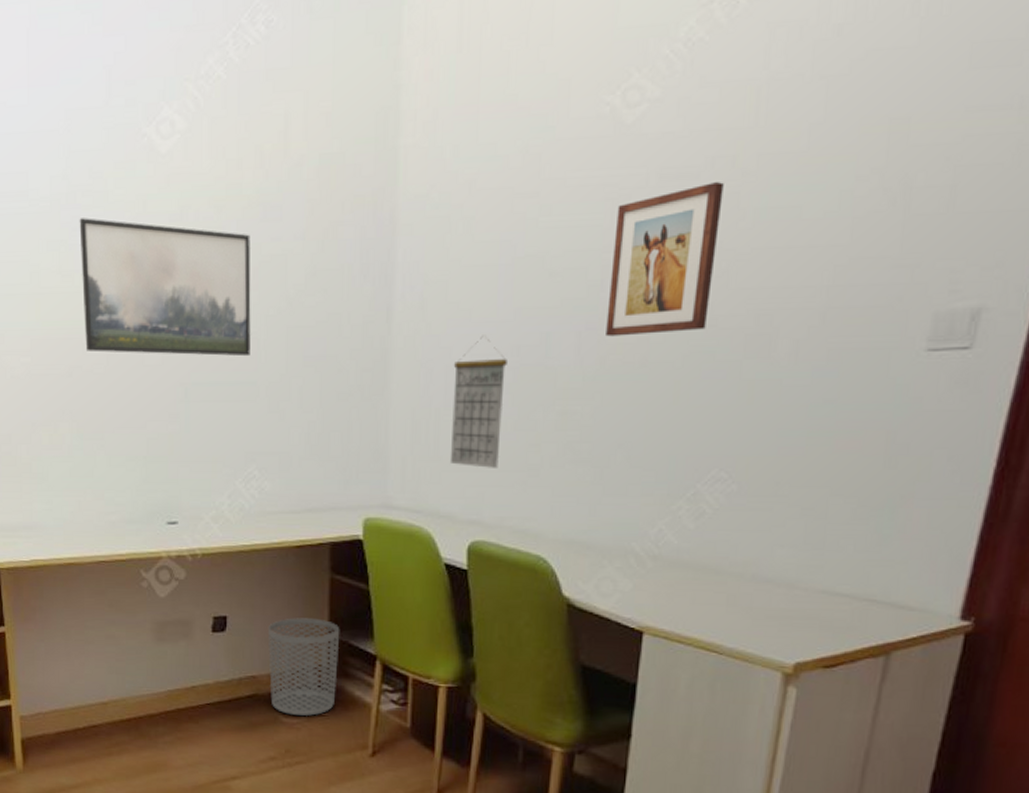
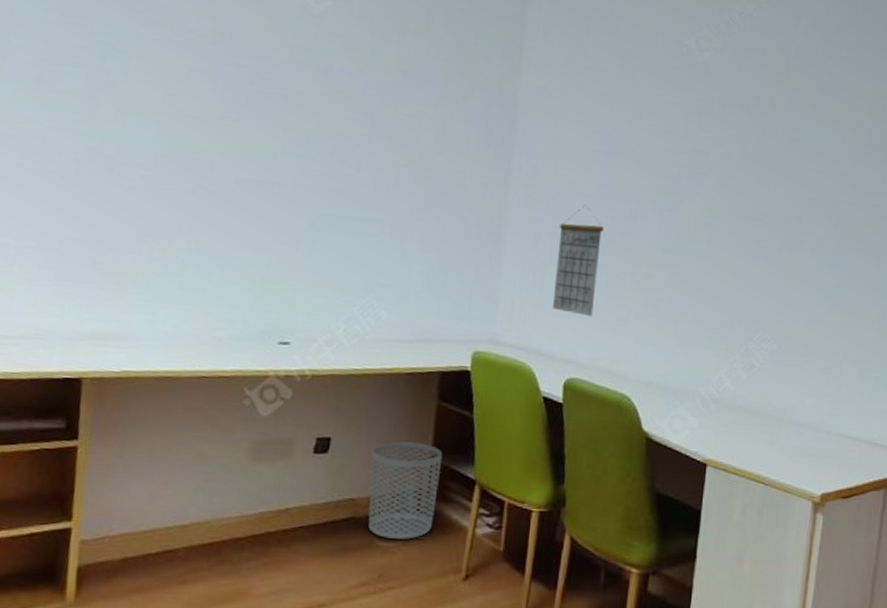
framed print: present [79,218,251,357] -> none [214,54,389,198]
wall art: present [606,182,724,337] -> none [681,114,766,222]

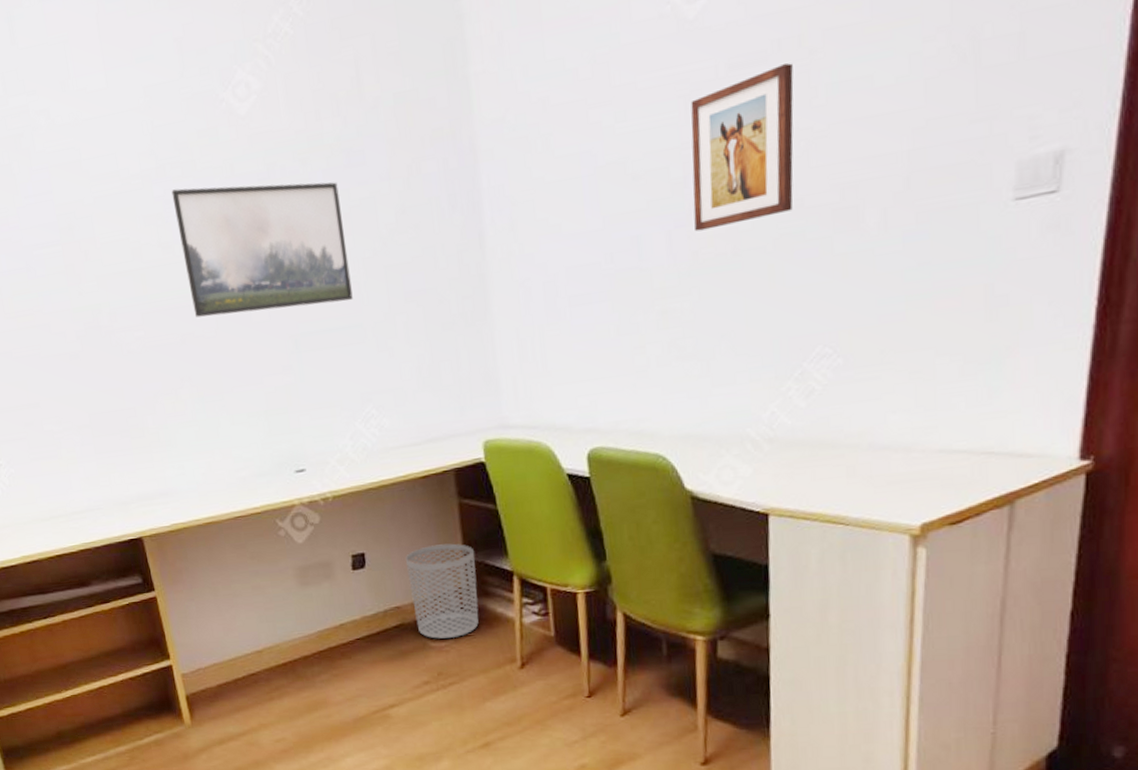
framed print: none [214,54,389,198] -> present [171,182,353,318]
calendar: present [552,204,604,316] -> none [551,247,607,377]
wall art: none [681,114,766,222] -> present [691,63,794,232]

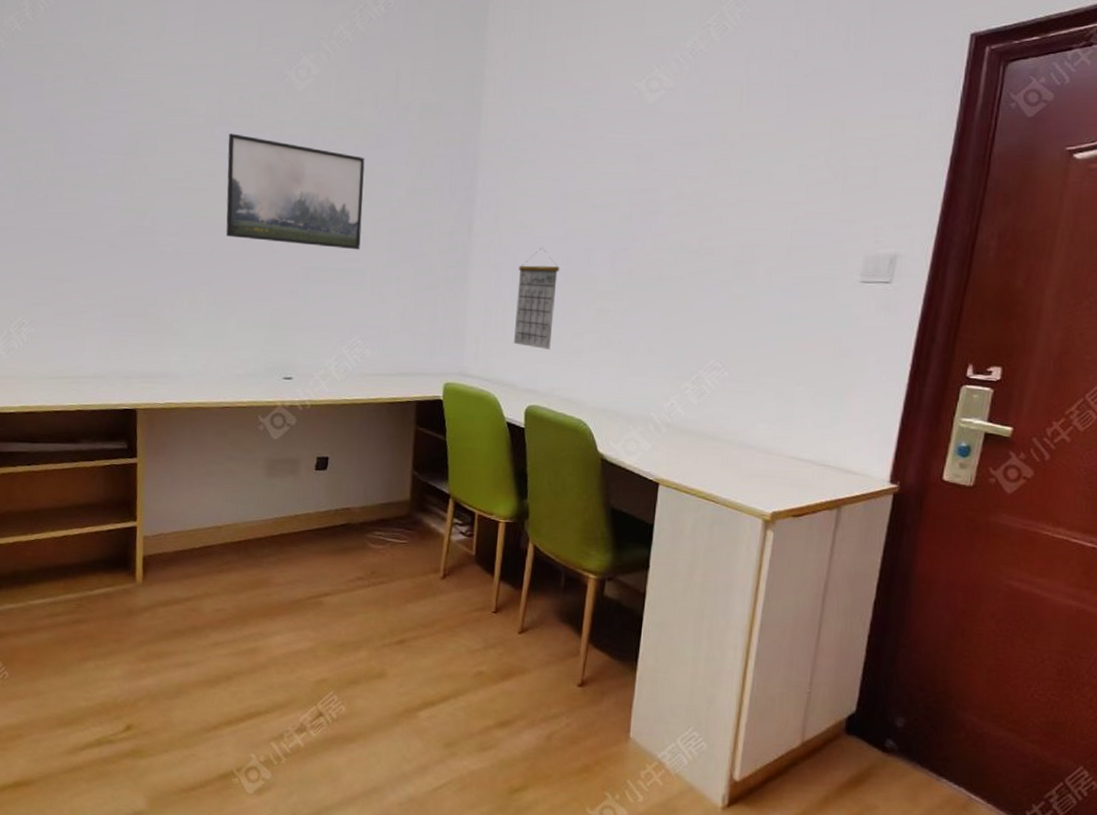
waste bin: present [406,543,479,639] -> none [361,461,421,543]
calendar: none [551,247,607,377] -> present [513,247,559,349]
wall art: present [691,63,794,232] -> none [633,150,718,256]

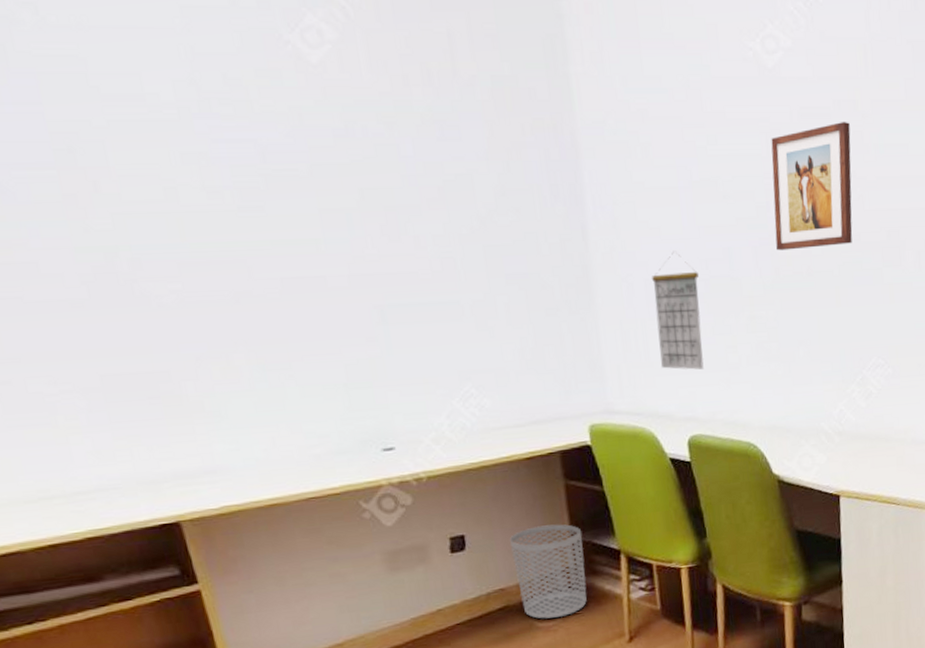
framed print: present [226,133,365,250] -> none [219,129,448,276]
waste bin: none [361,461,421,543] -> present [510,524,587,619]
wall art: none [633,150,718,256] -> present [771,122,853,251]

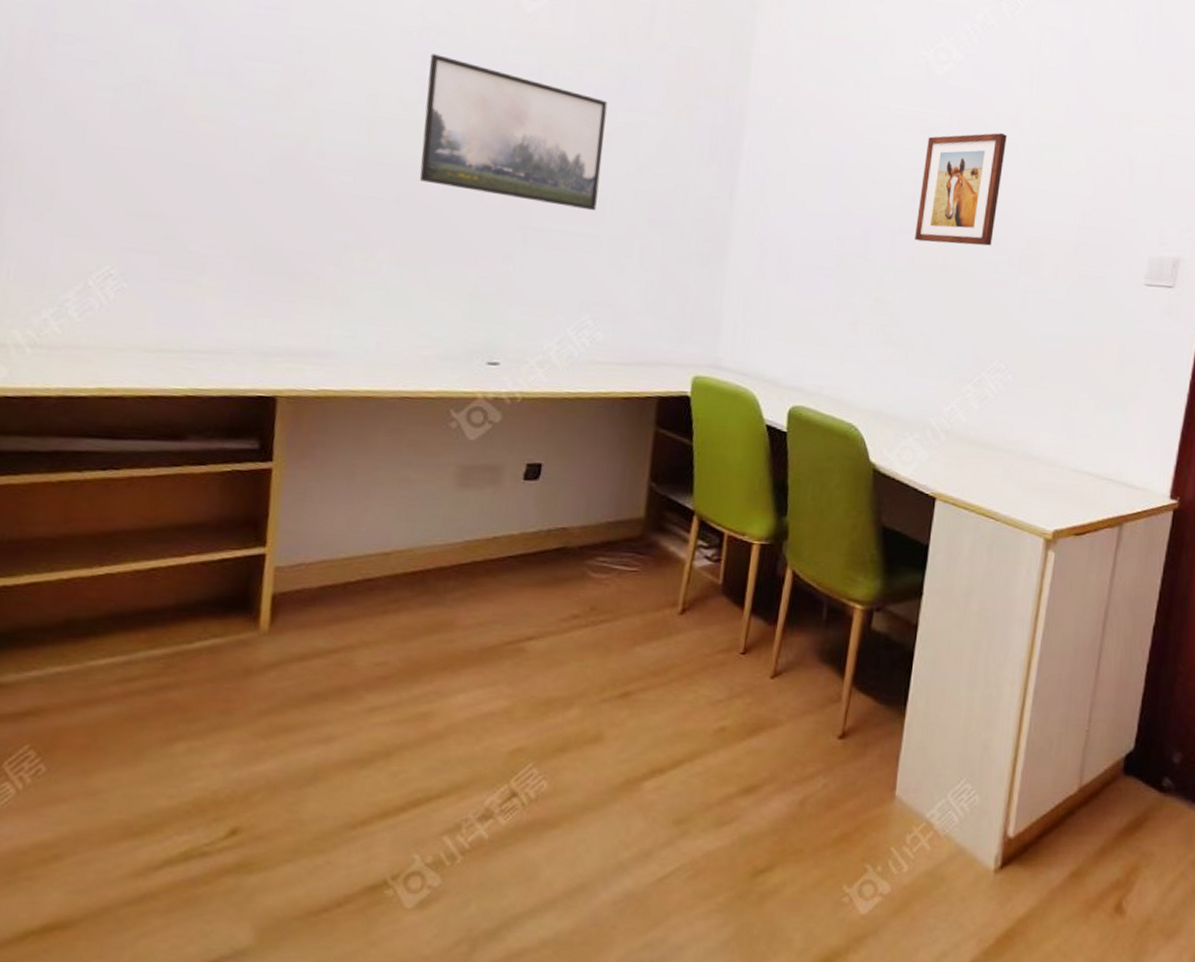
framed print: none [219,129,448,276] -> present [419,53,608,211]
waste bin: present [510,524,587,619] -> none [580,469,660,571]
calendar: present [652,251,704,370] -> none [777,224,833,342]

